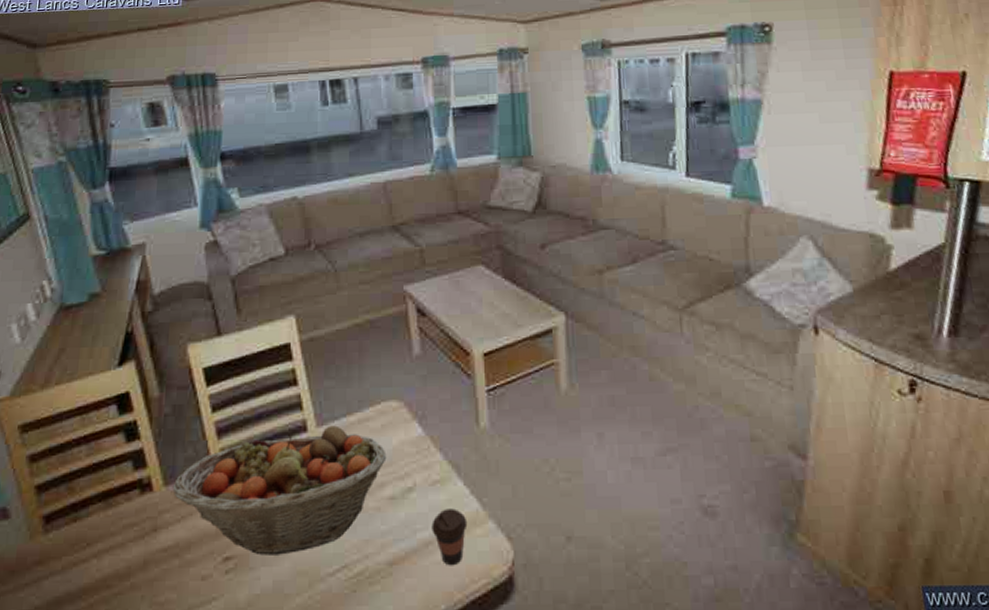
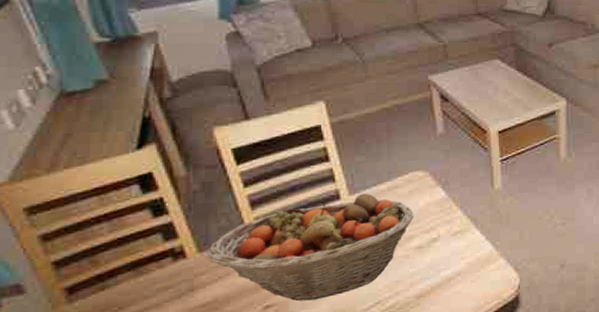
coffee cup: present [432,508,468,566] -> none [453,251,483,294]

